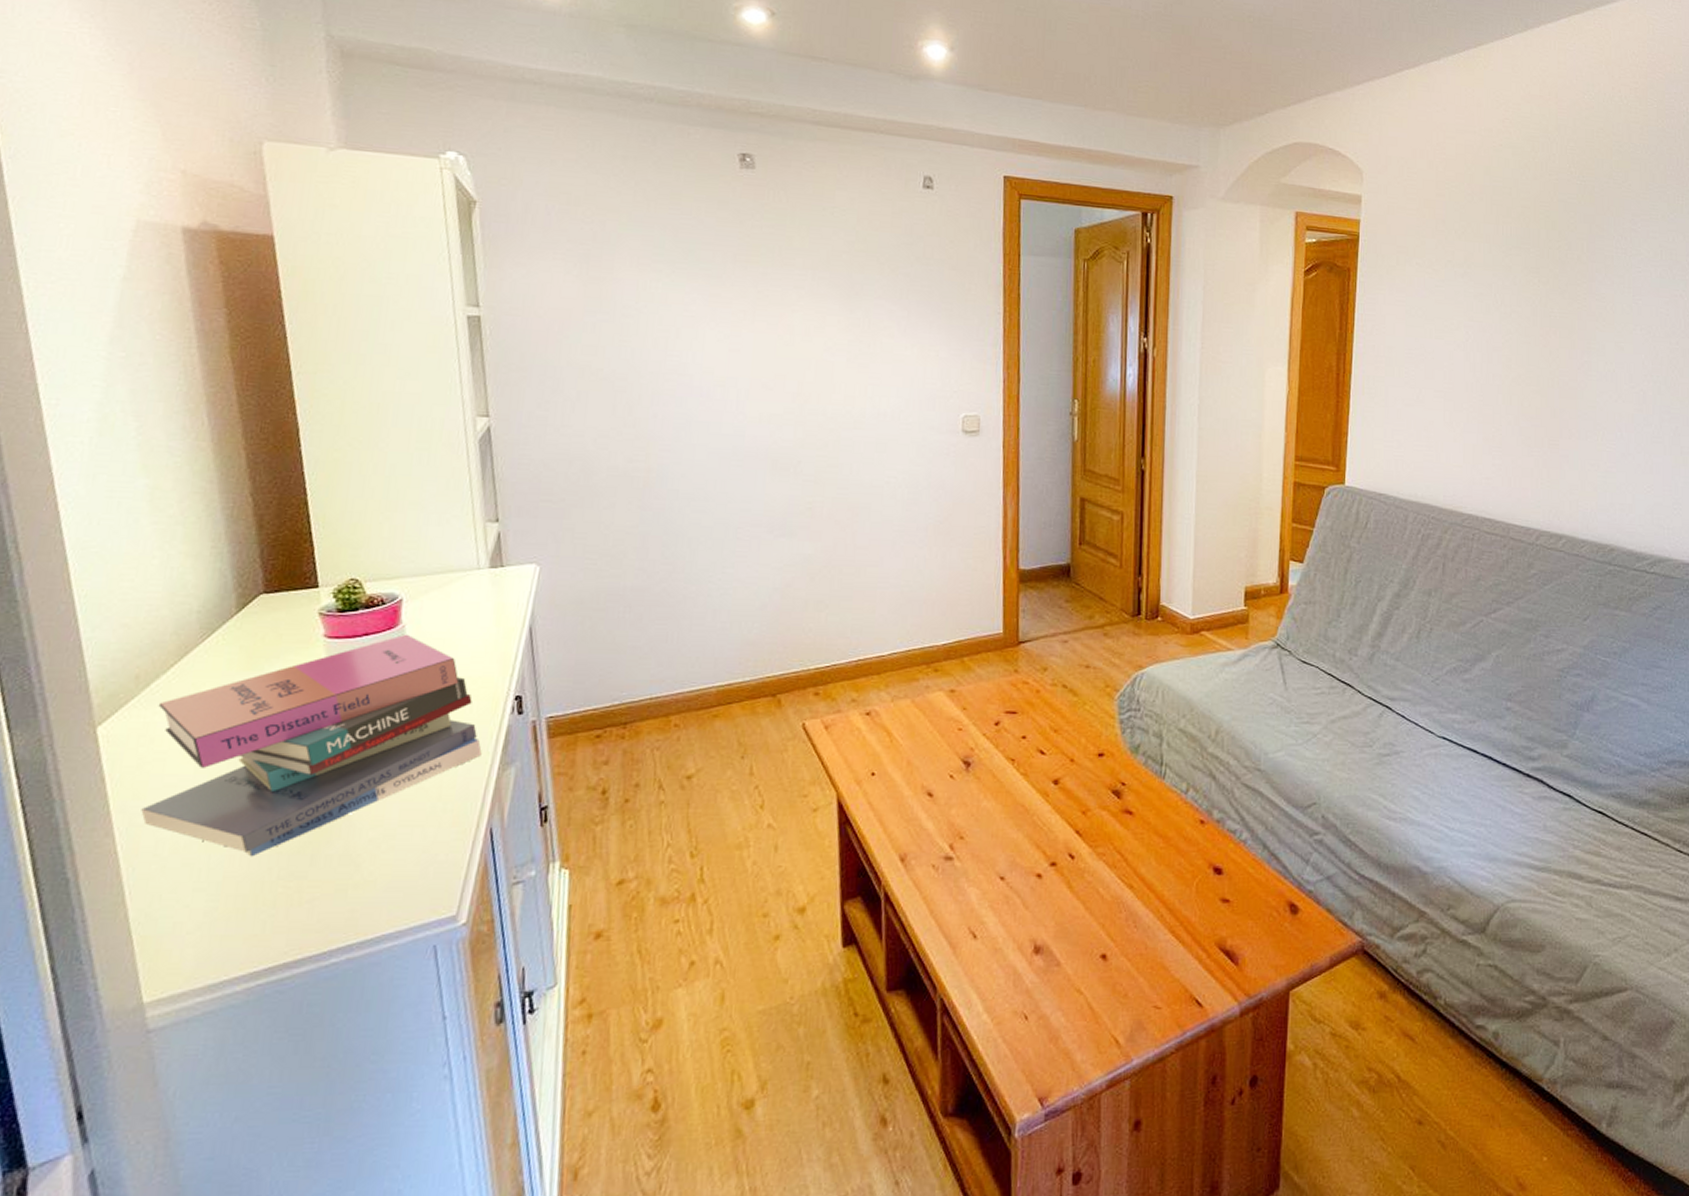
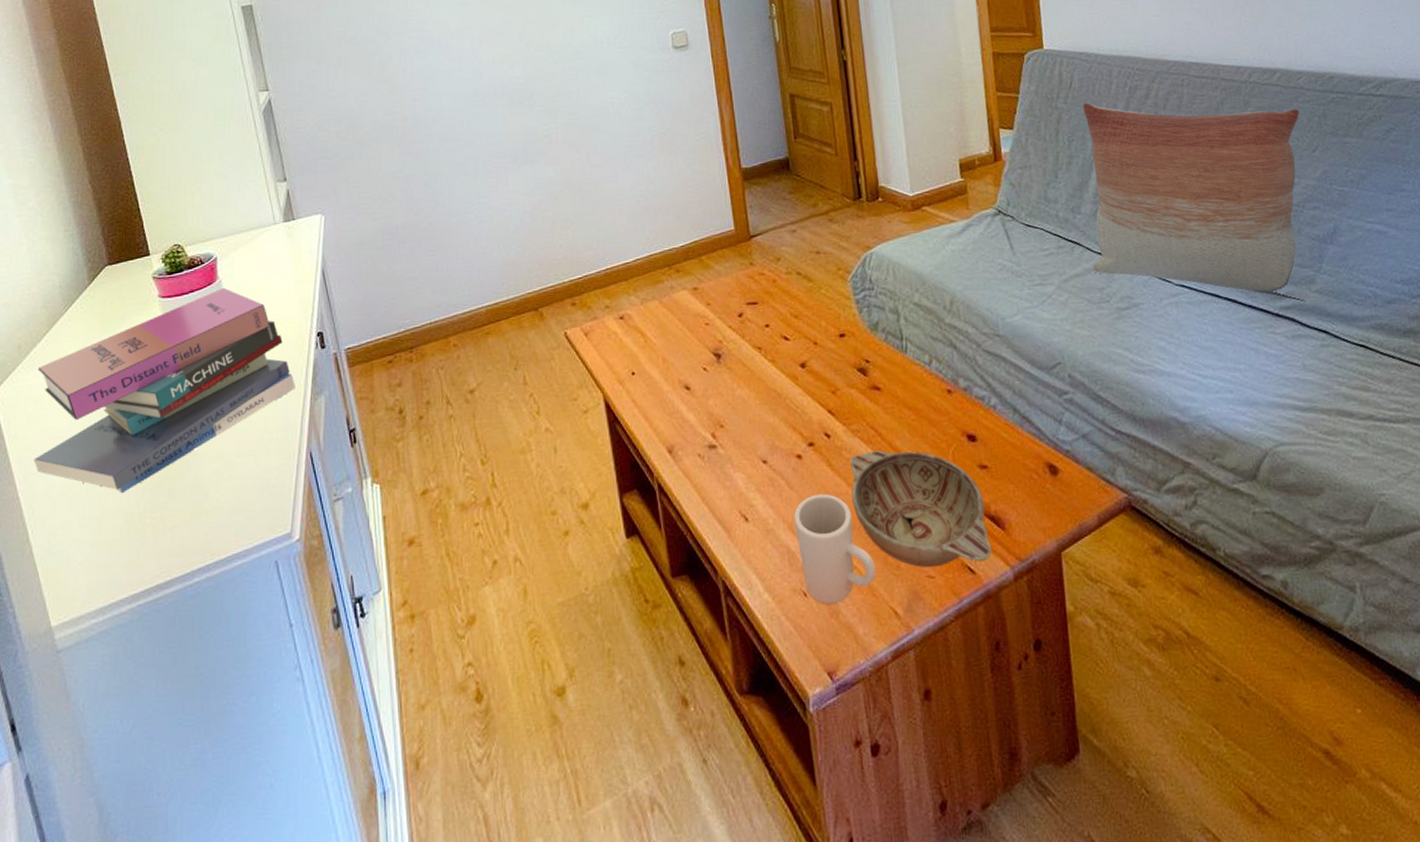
mug: none [1025,916,1103,1030] -> present [794,493,876,605]
decorative bowl: none [1088,876,1223,998] -> present [850,450,992,568]
pillow: none [1360,545,1578,764] -> present [1082,102,1304,301]

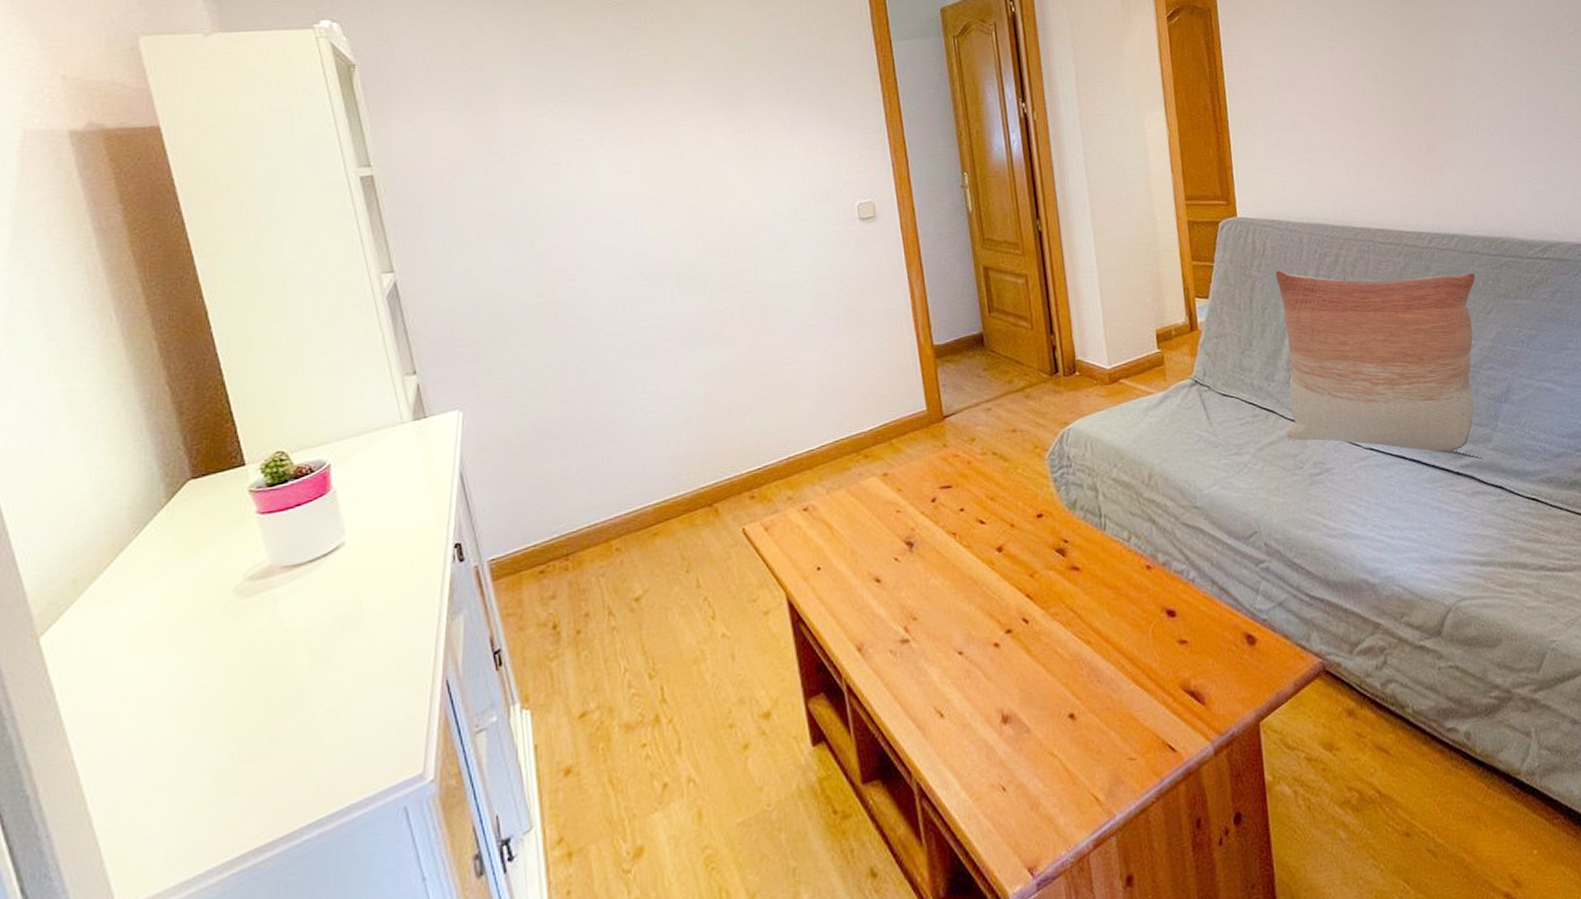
books: present [34,287,295,494] -> none [94,498,428,746]
mug: present [794,493,876,605] -> none [991,681,1077,798]
decorative bowl: present [850,450,992,568] -> none [1049,631,1193,750]

